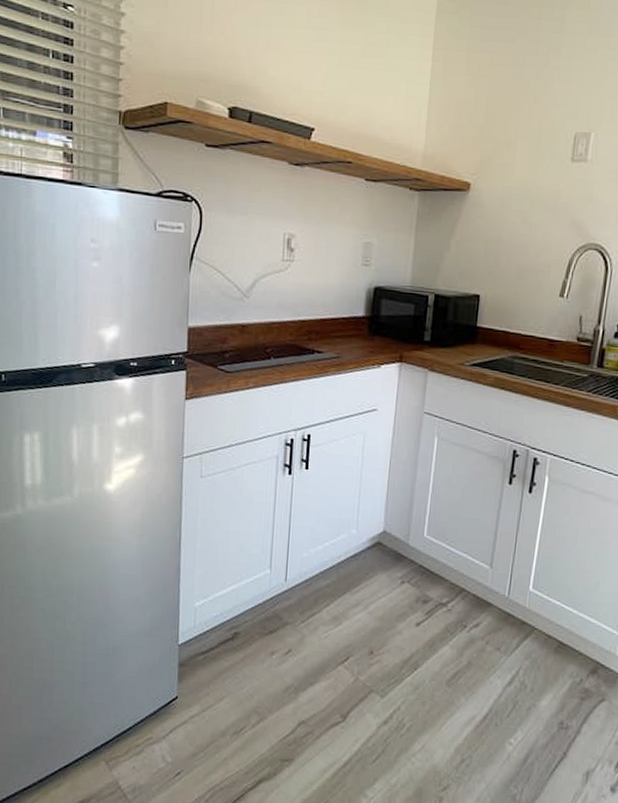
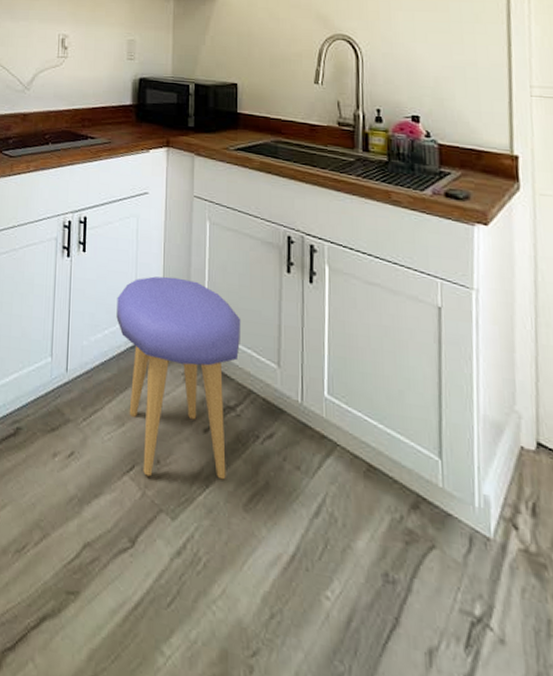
stool: none [337,491,460,665] -> present [116,276,241,480]

